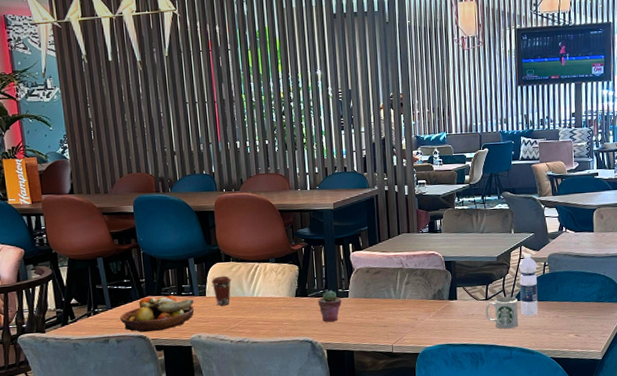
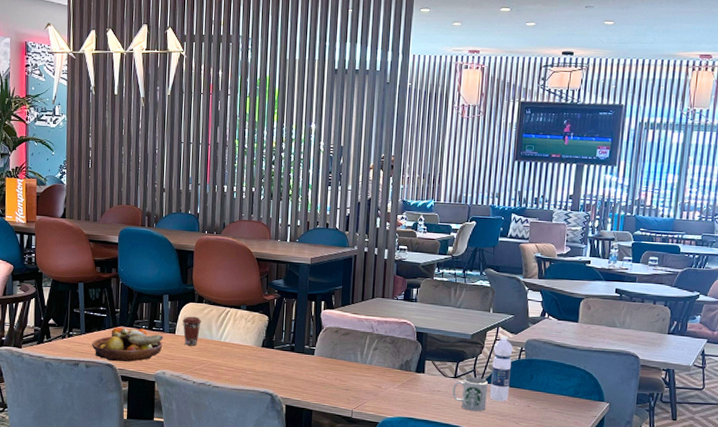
potted succulent: present [318,290,342,322] -> none [283,345,307,378]

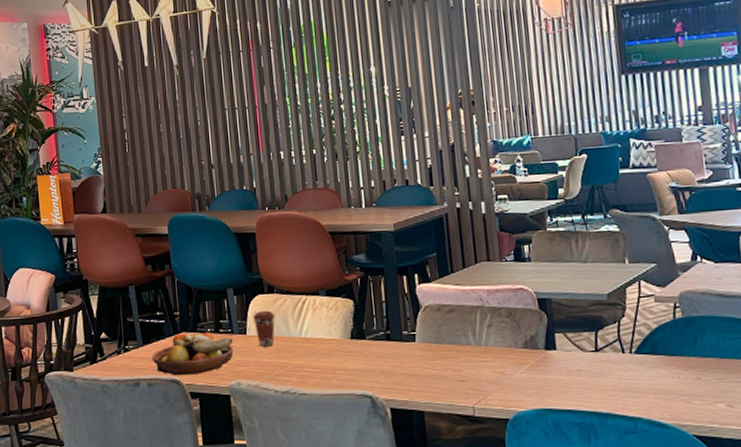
mug: present [452,377,488,412] -> none [596,348,644,392]
water bottle: present [489,335,513,402] -> none [638,290,670,376]

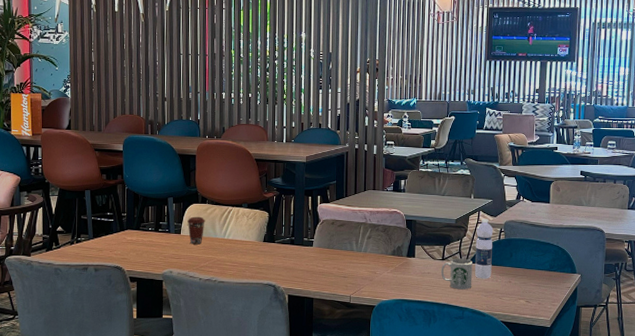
fruit bowl: present [152,332,234,376] -> none [100,230,169,264]
mug: none [596,348,644,392] -> present [441,258,472,289]
water bottle: none [638,290,670,376] -> present [474,218,494,279]

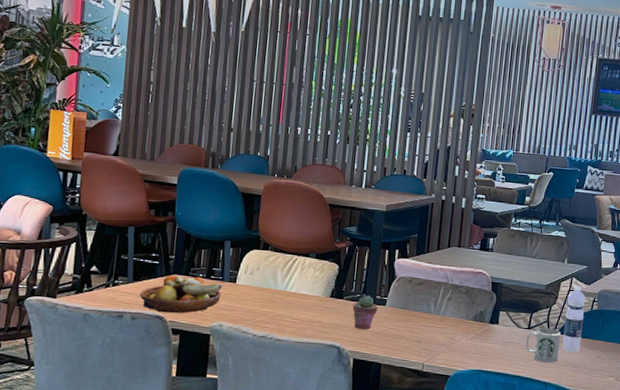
fruit bowl: none [100,230,169,264] -> present [140,275,222,314]
coffee cup: present [187,216,205,245] -> none [245,264,266,296]
potted succulent: none [284,238,306,268] -> present [352,295,378,329]

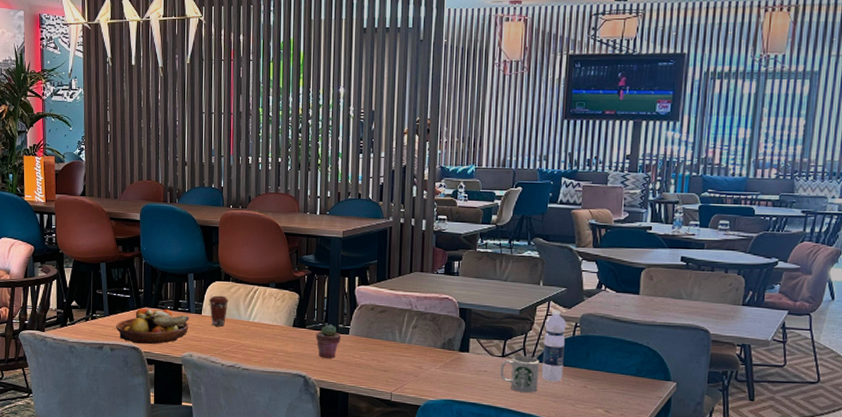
coffee cup: none [245,264,266,296] -> present [209,295,229,327]

